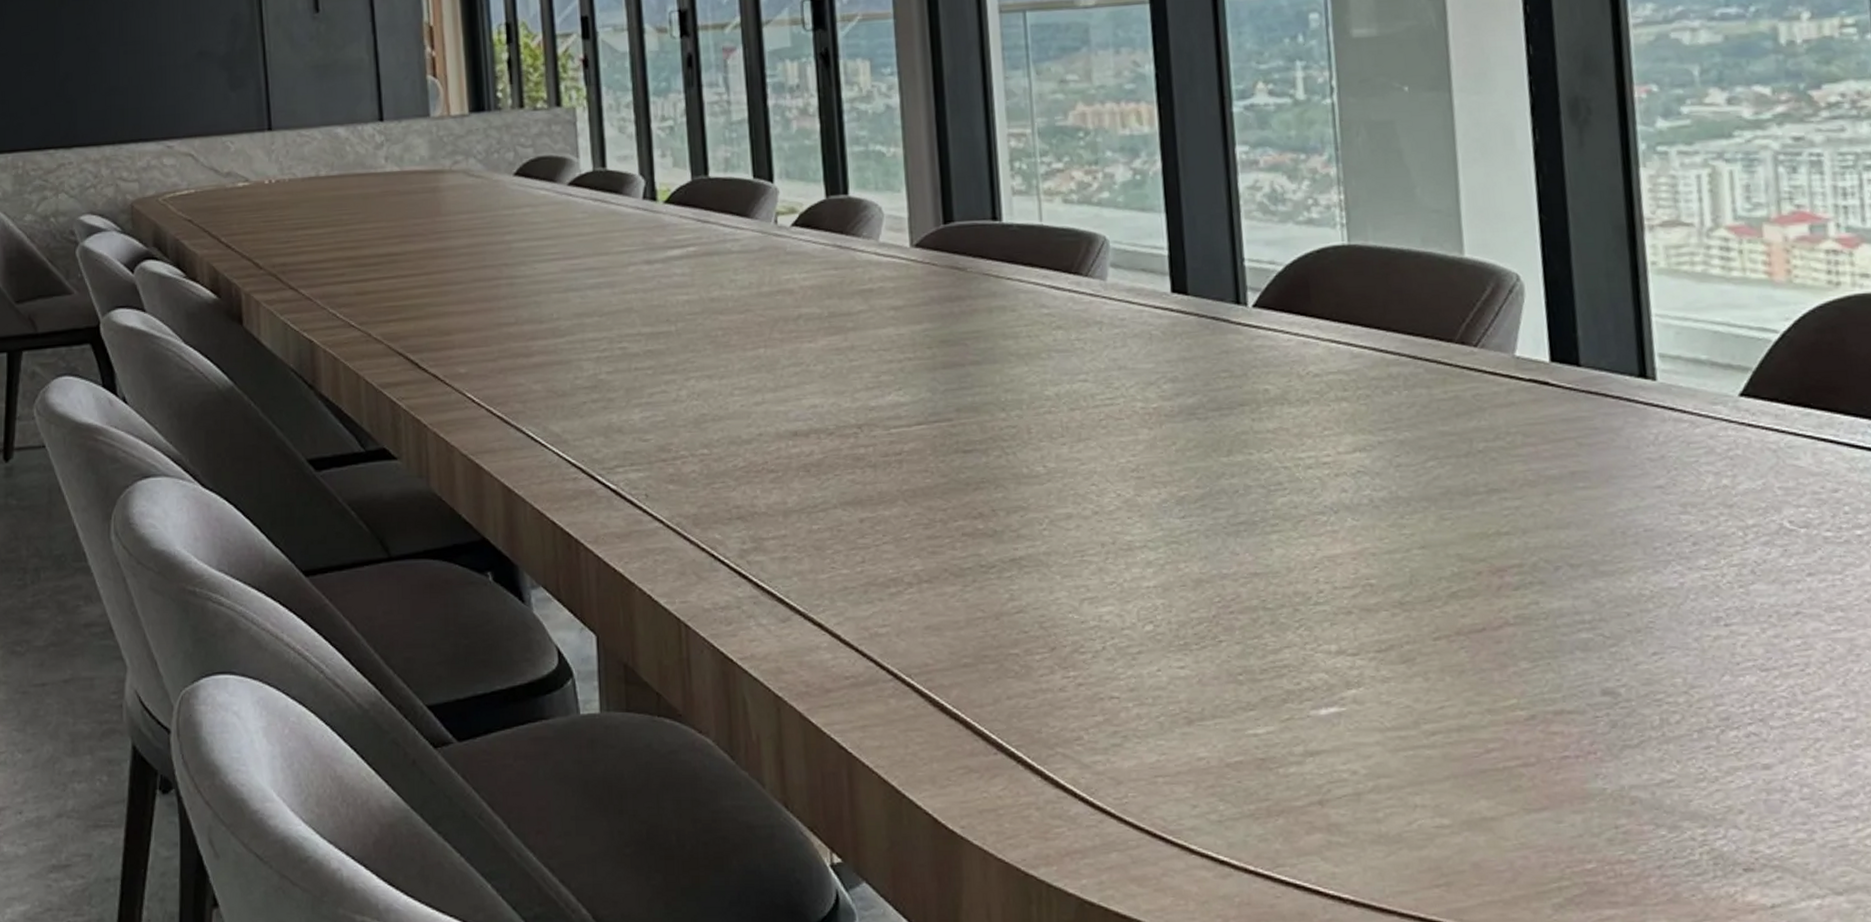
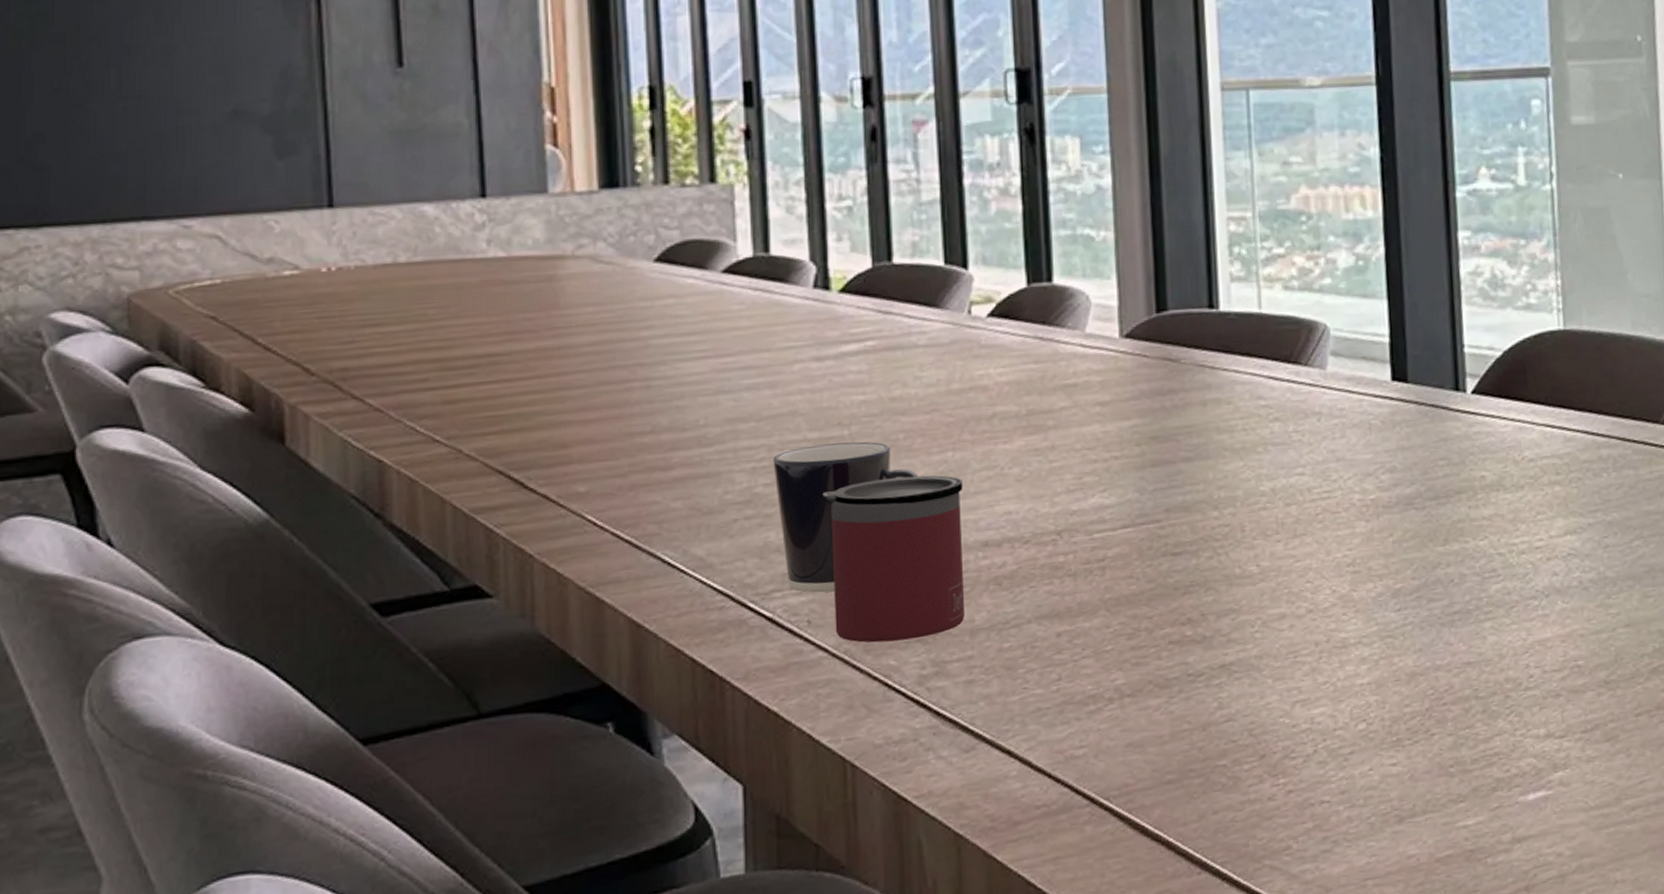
mug: none [613,337,736,470] -> present [773,441,919,593]
beverage cup: none [655,369,778,518] -> present [823,475,964,643]

